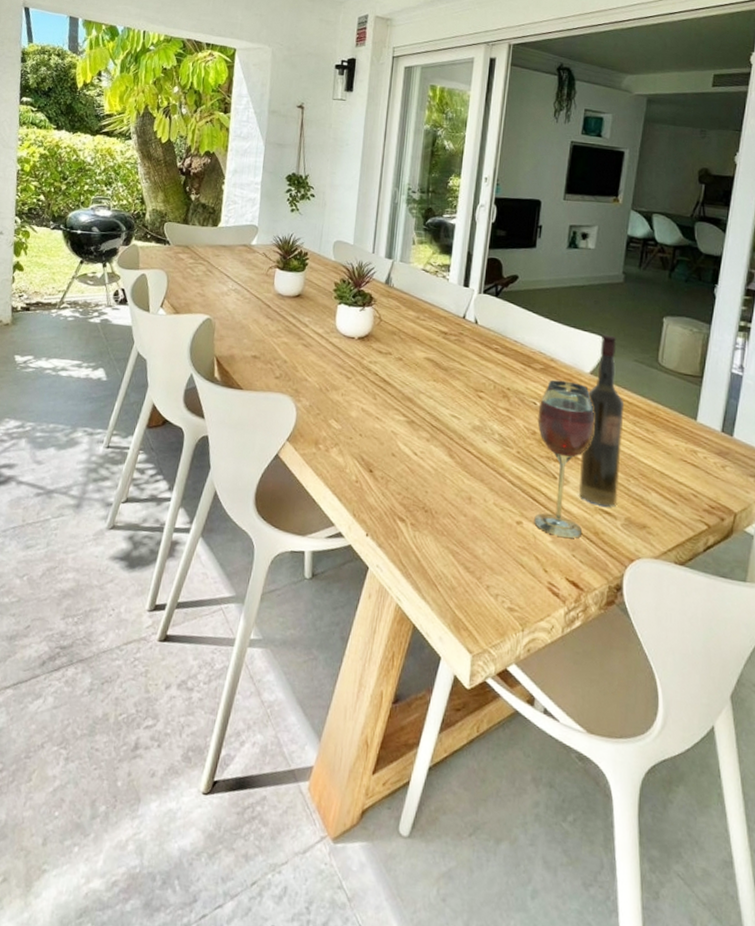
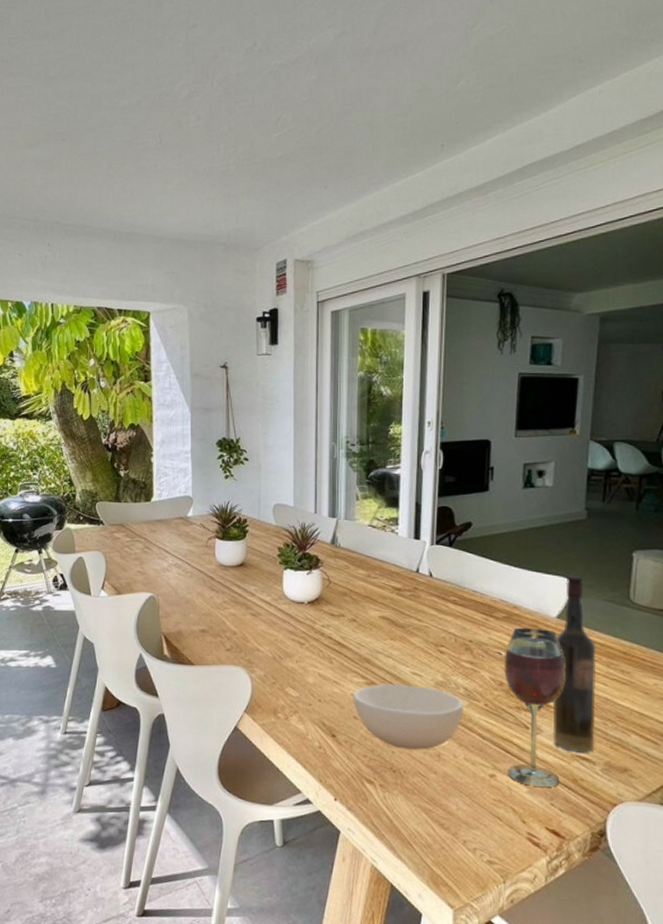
bowl: none [392,423,497,493] -> present [353,684,463,750]

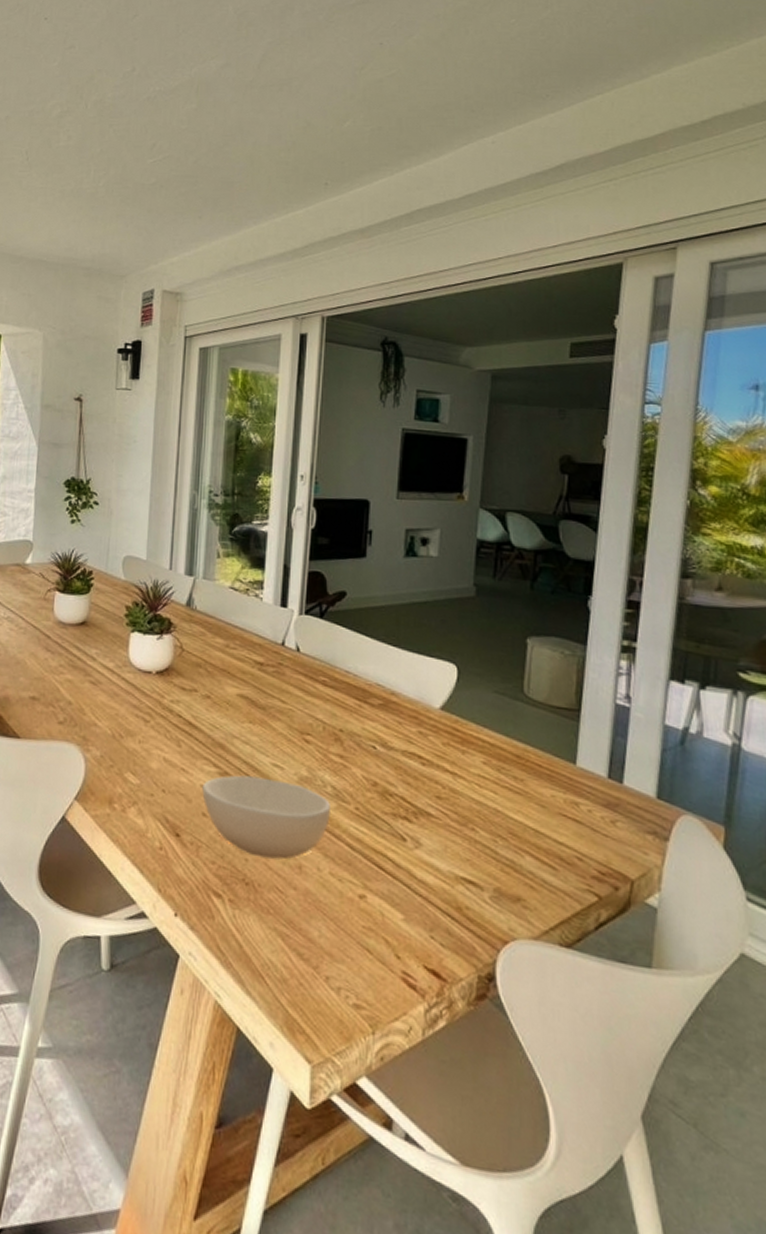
wineglass: present [504,627,566,788] -> none [378,717,450,915]
wine bottle: present [552,576,597,752] -> none [433,660,486,874]

